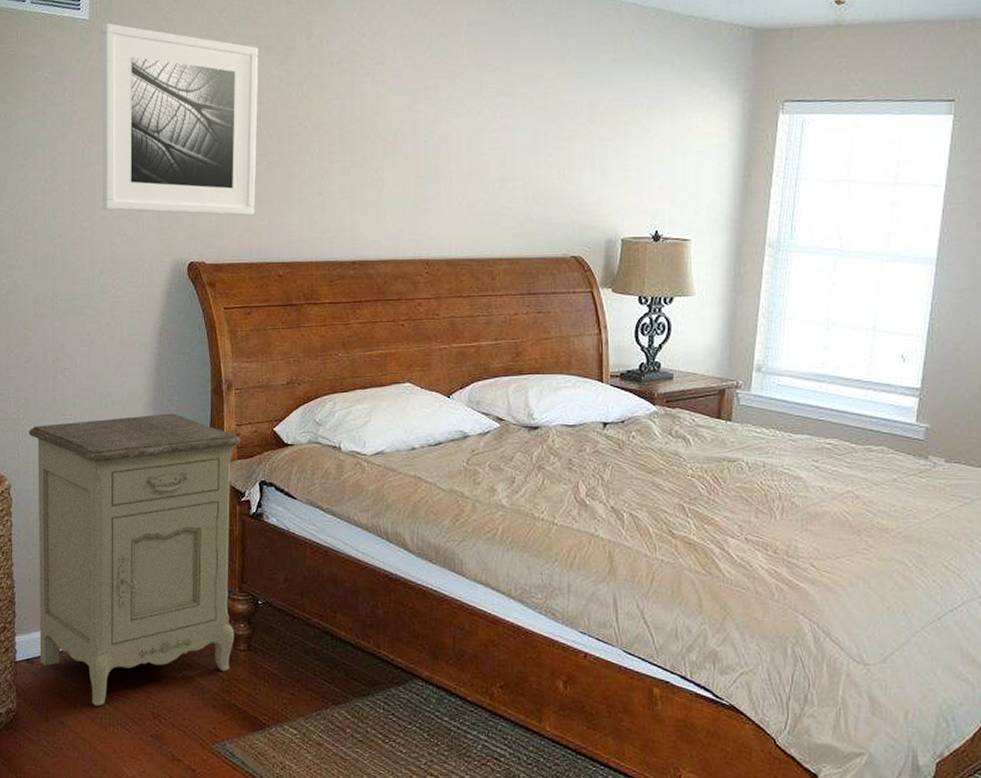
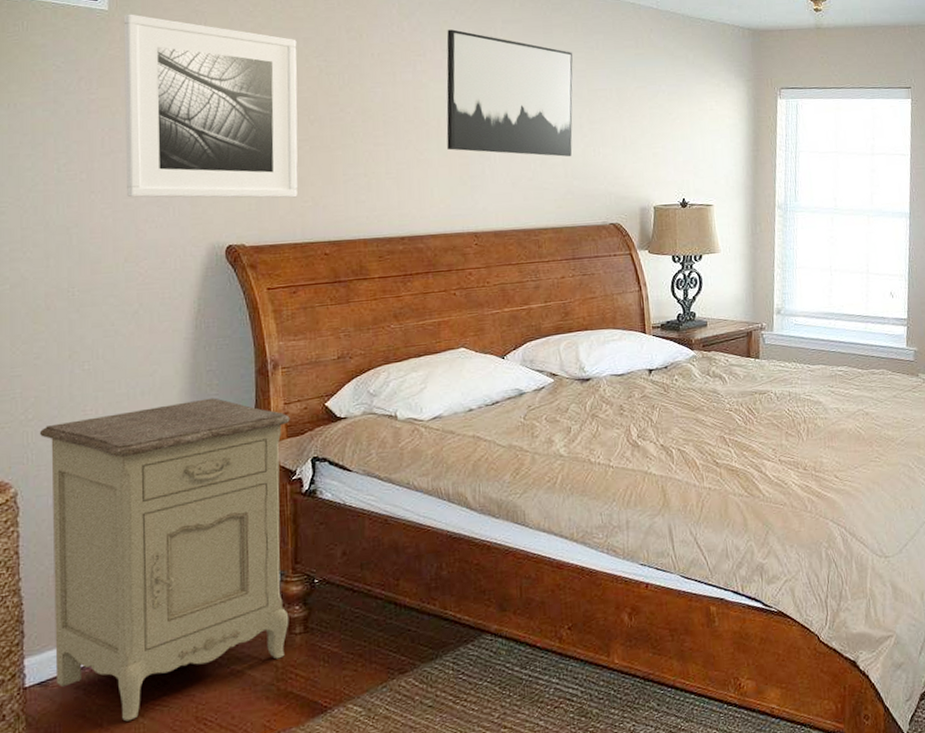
wall art: none [402,34,541,180] -> present [446,29,573,157]

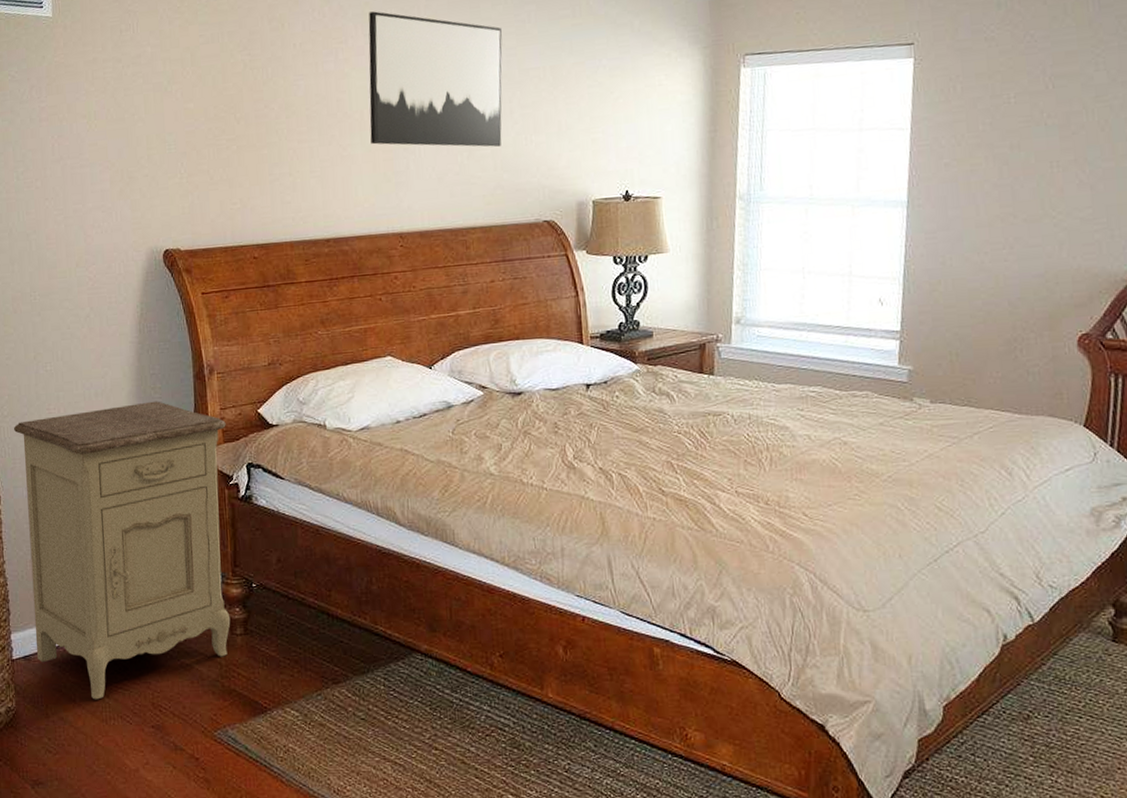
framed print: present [123,14,298,198] -> none [65,19,227,204]

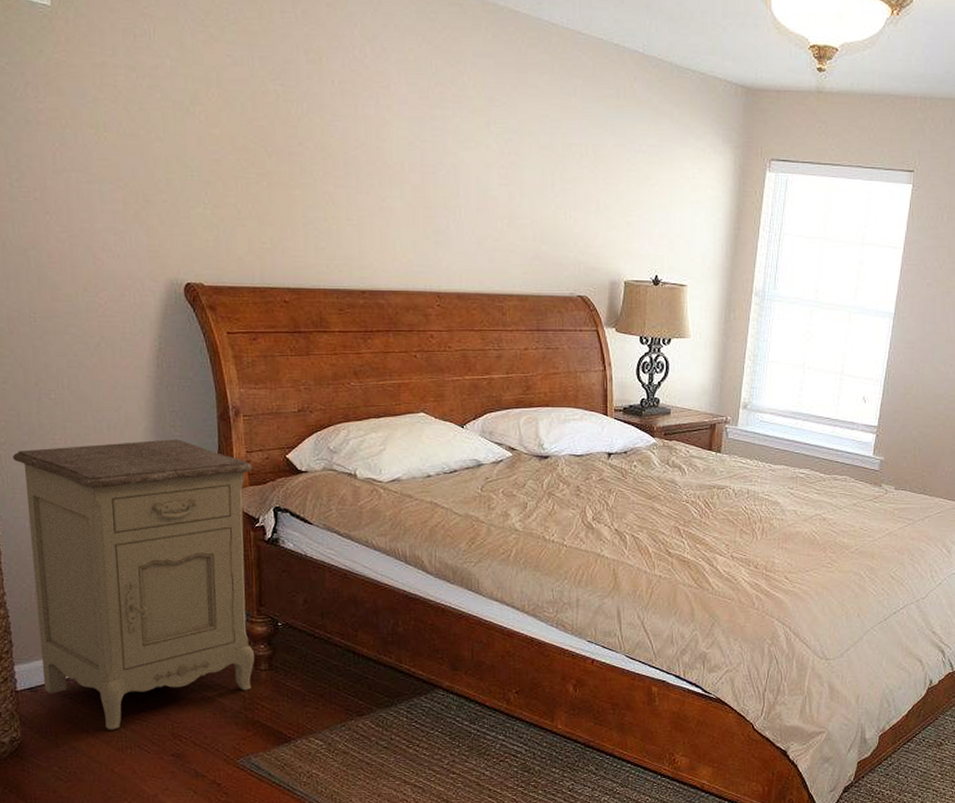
wall art: present [368,11,503,148] -> none [410,59,547,219]

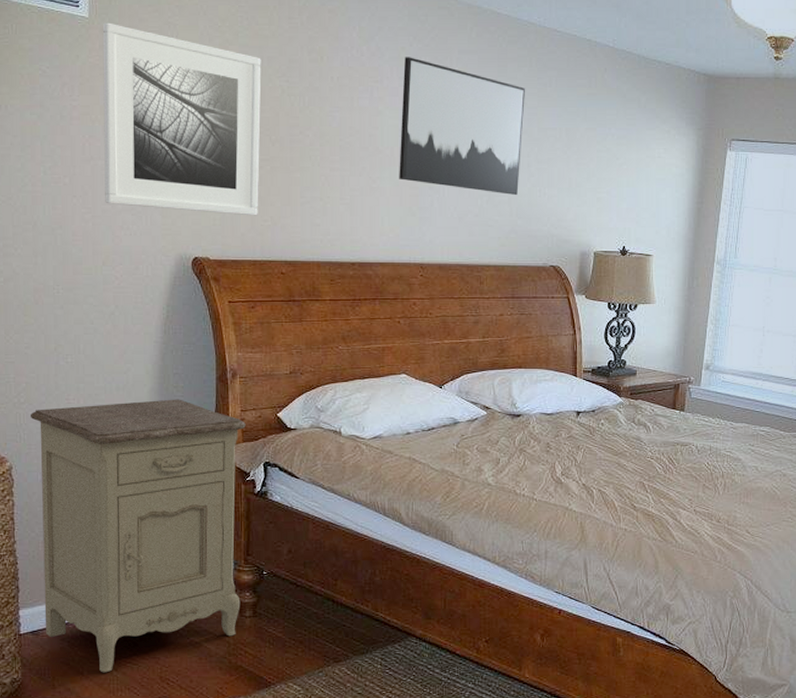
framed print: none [67,12,256,238] -> present [102,22,261,216]
wall art: none [410,59,547,219] -> present [399,57,525,196]

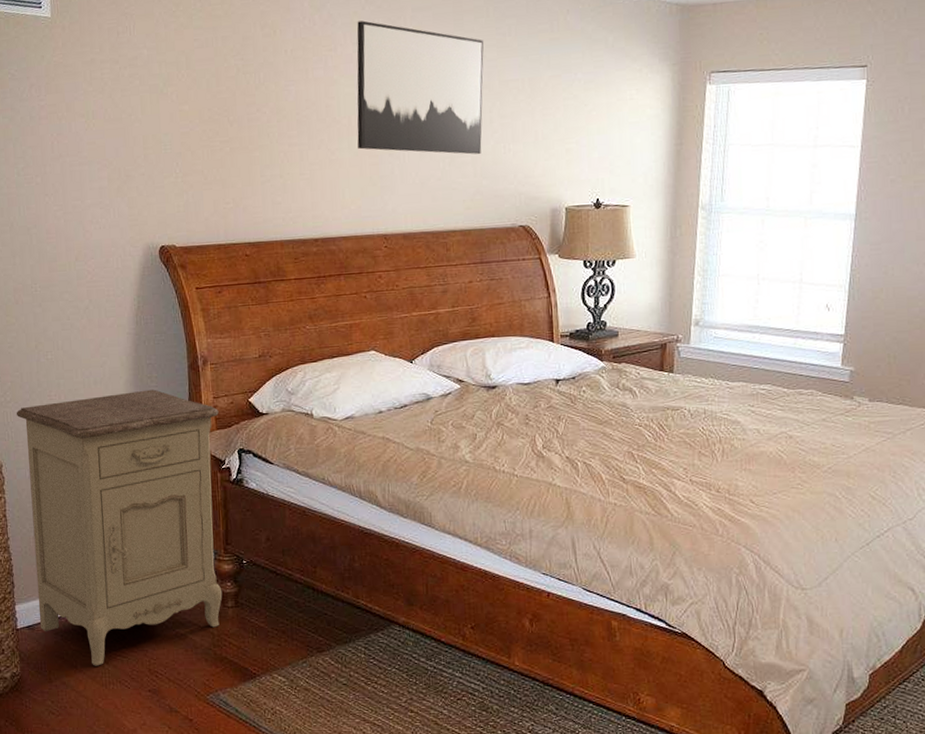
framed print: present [102,22,261,216] -> none [64,19,220,200]

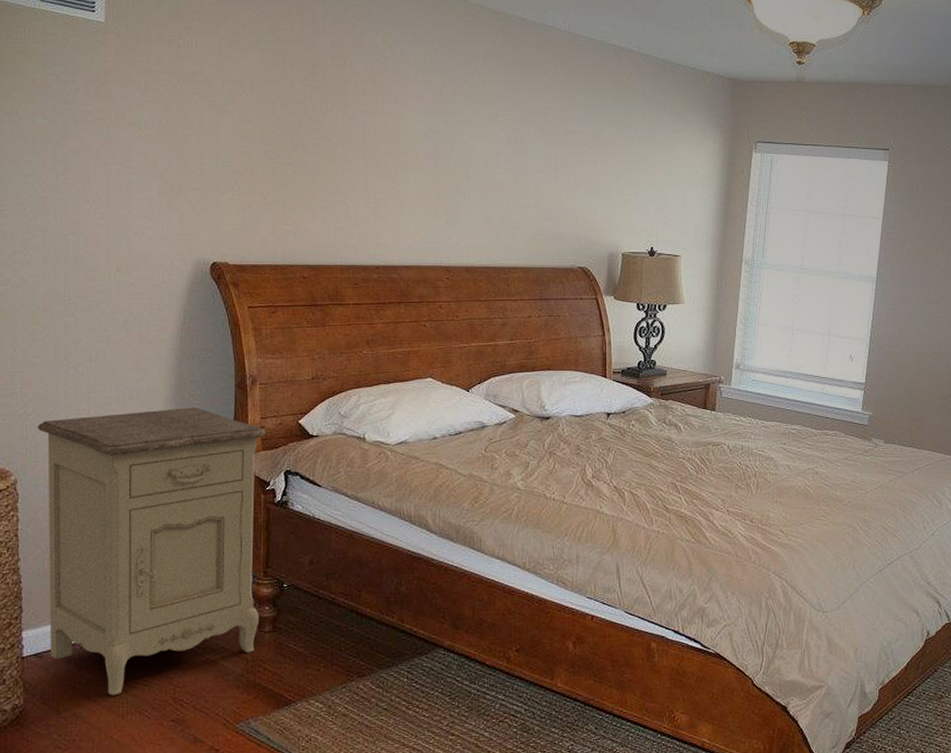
wall art: present [357,20,484,155] -> none [424,61,551,198]

